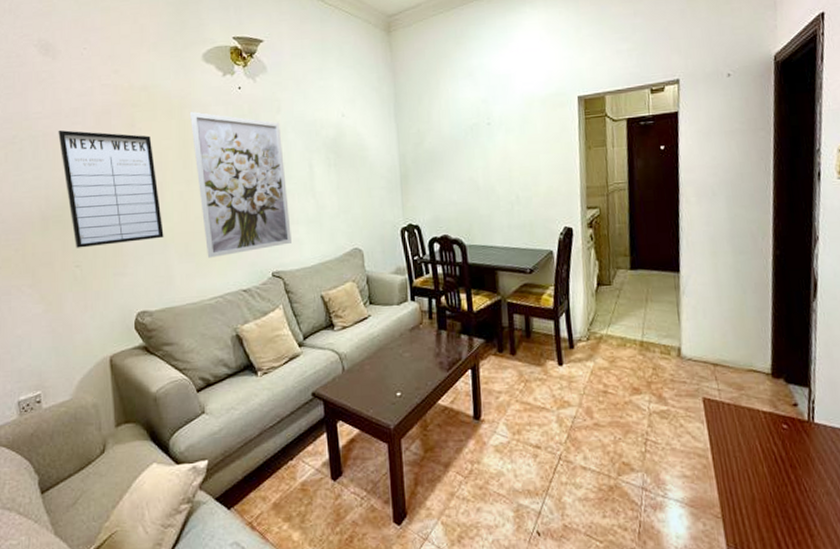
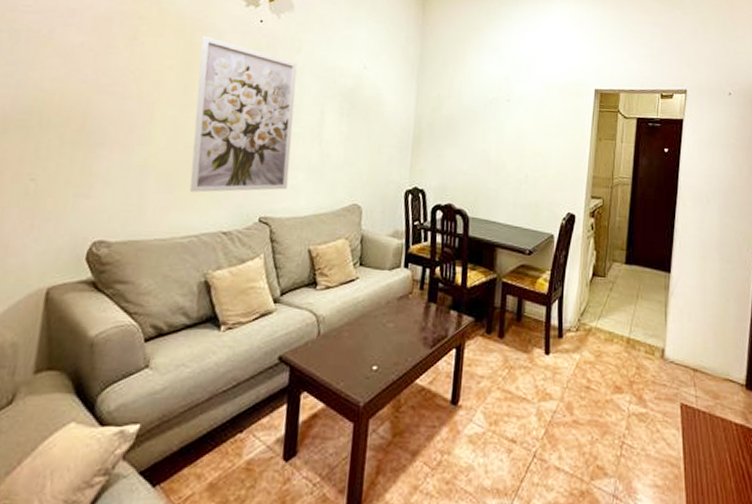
writing board: present [58,130,164,248] -> none [35,28,153,163]

